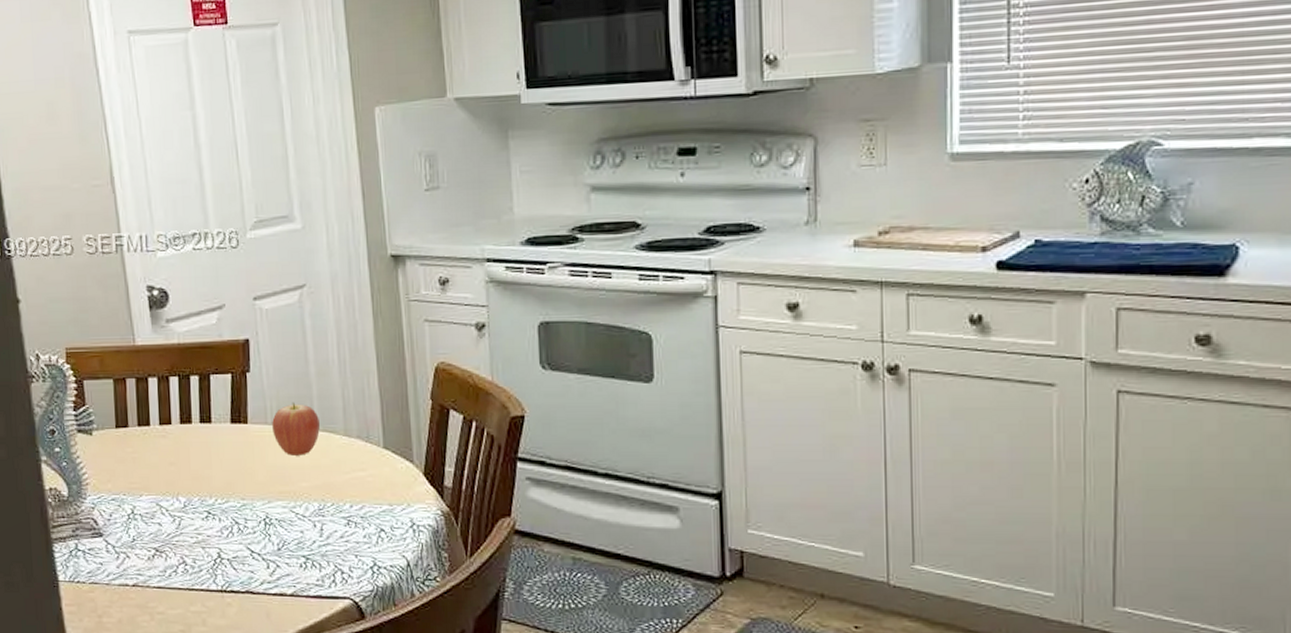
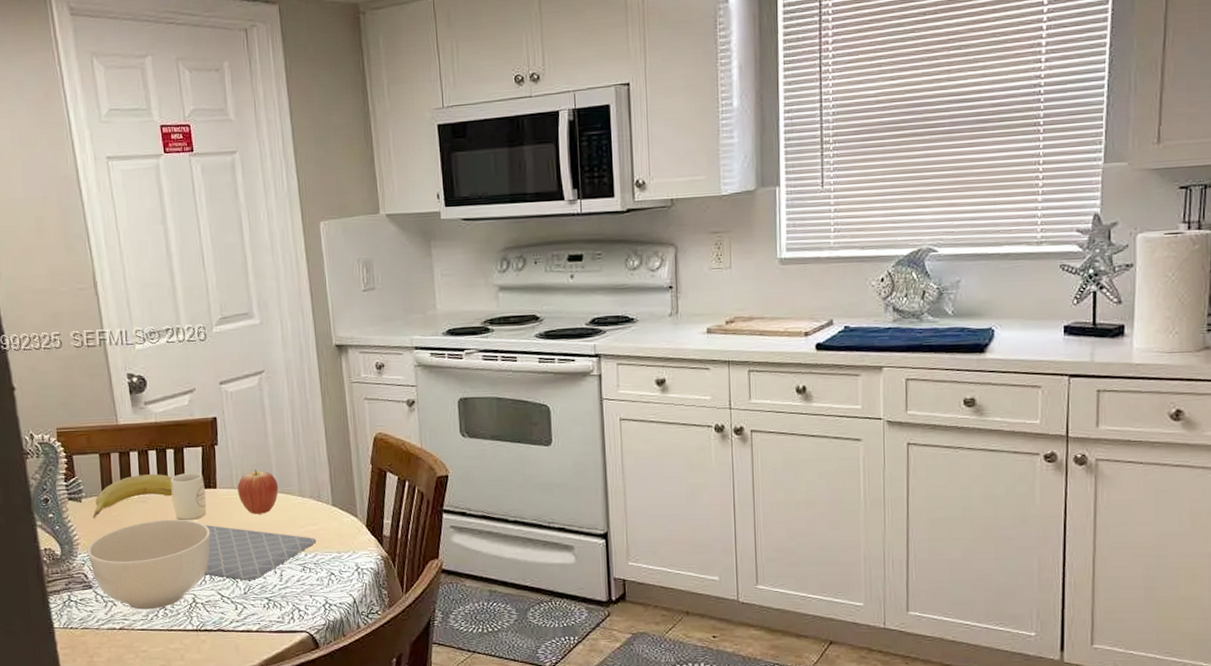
bowl: none [97,458,240,564] -> present [87,519,211,610]
fruit: none [104,405,197,454] -> present [92,474,173,518]
mug: none [194,404,236,460] -> present [170,473,207,520]
placemat: none [232,467,365,534] -> present [205,525,317,580]

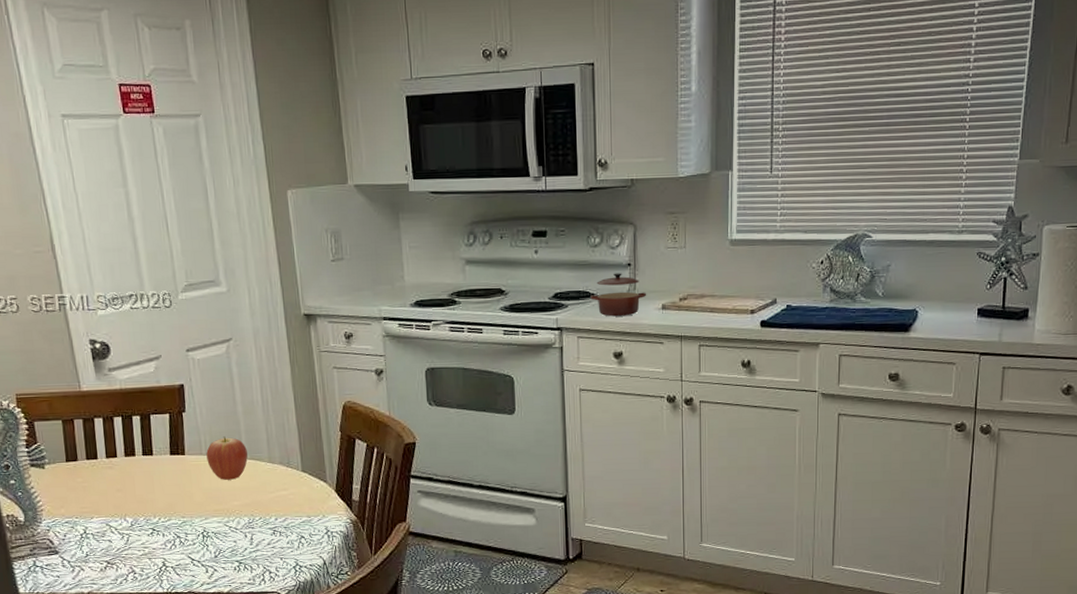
bowl: present [87,519,211,610] -> none [51,485,180,574]
fruit: present [92,474,173,518] -> none [56,440,140,484]
mug: present [170,473,207,520] -> none [137,439,175,486]
placemat: present [205,525,317,580] -> none [174,491,287,544]
saucepan: none [630,296,691,342] -> present [590,273,647,317]

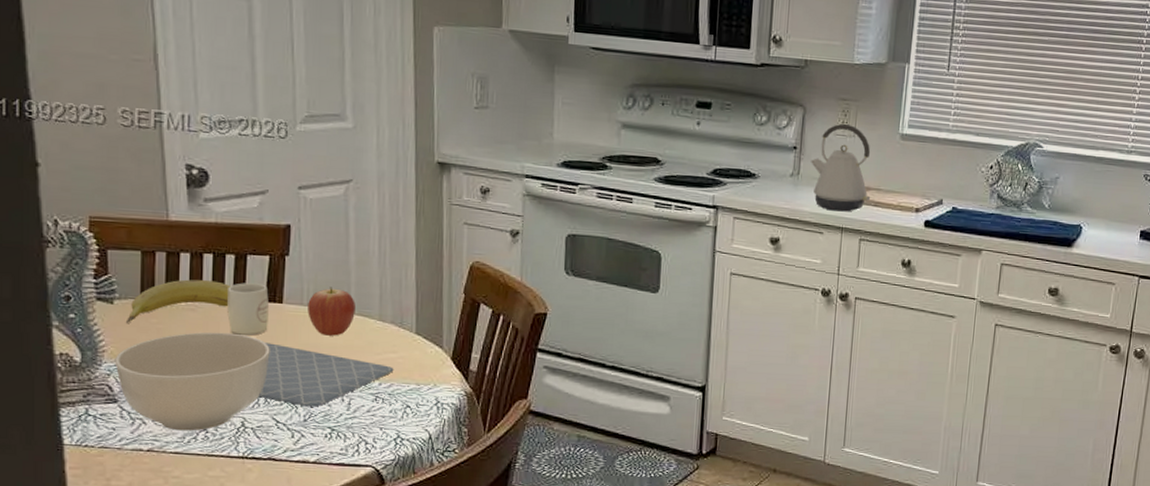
bowl: none [51,485,180,574] -> present [115,332,270,431]
fruit: none [56,440,140,484] -> present [125,279,231,323]
mug: none [137,439,175,486] -> present [227,283,270,335]
placemat: none [174,491,287,544] -> present [259,343,394,407]
saucepan: present [590,273,647,317] -> none [751,155,811,201]
kettle: none [646,236,706,321] -> present [811,123,871,212]

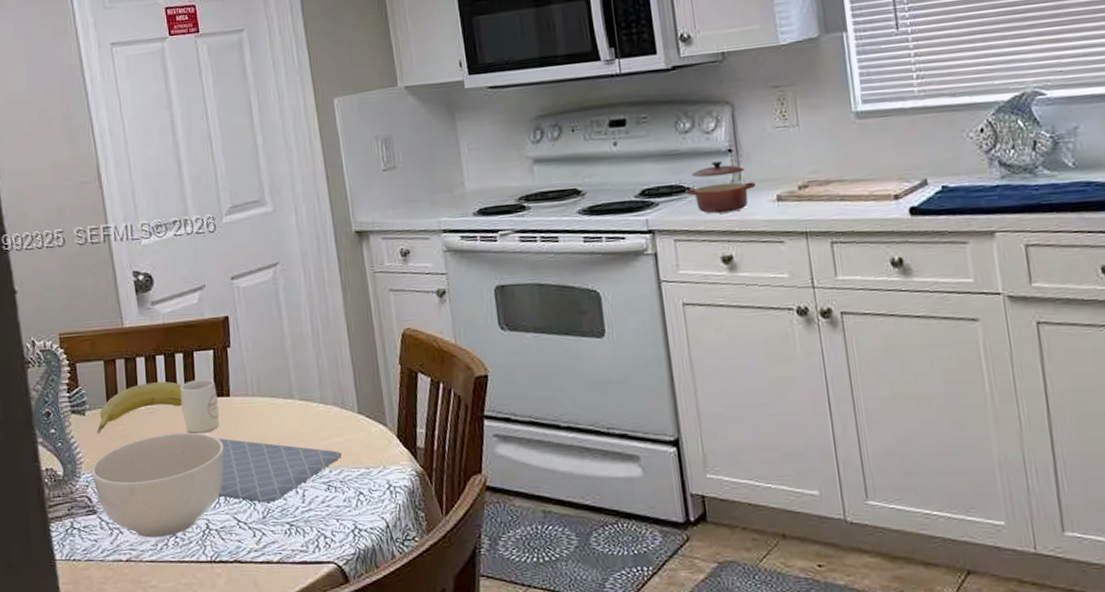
fruit: present [308,287,357,336] -> none [253,374,298,425]
saucepan: none [751,155,811,201] -> present [685,161,756,214]
kettle: present [811,123,871,212] -> none [752,112,834,215]

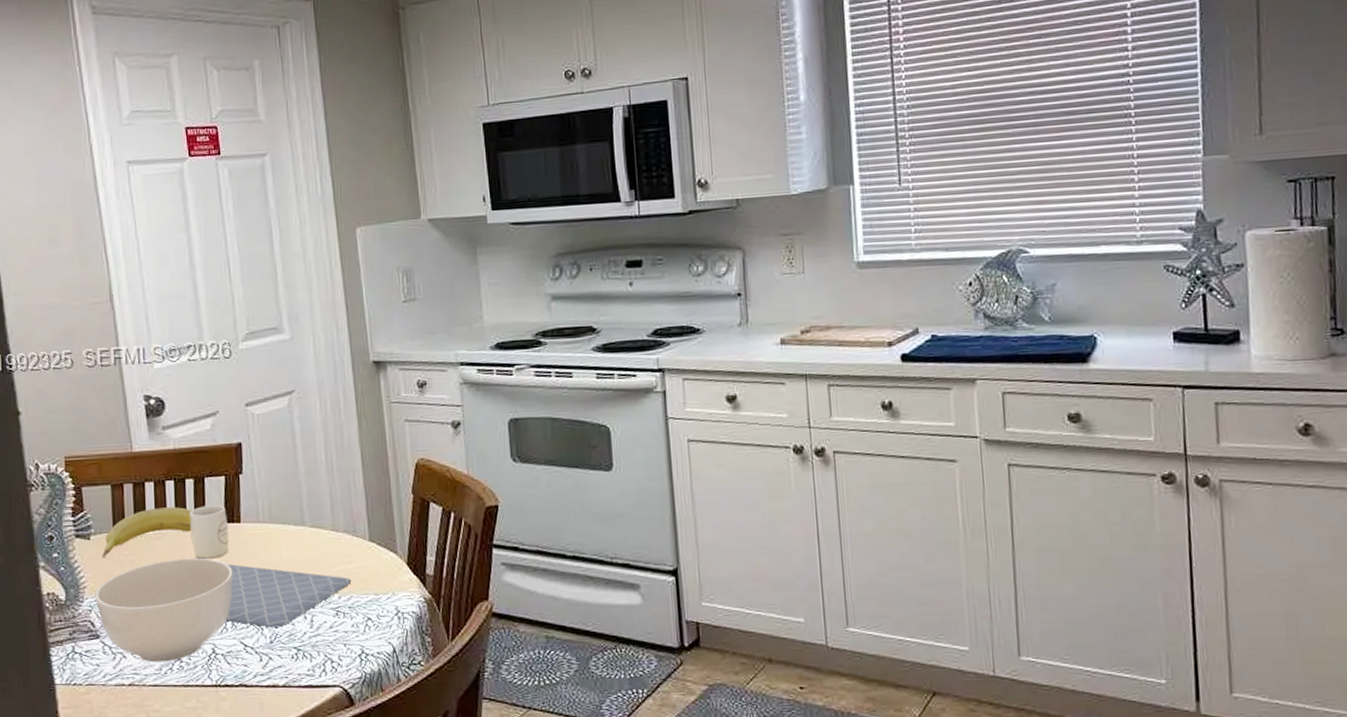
saucepan: present [685,161,756,214] -> none [695,304,762,355]

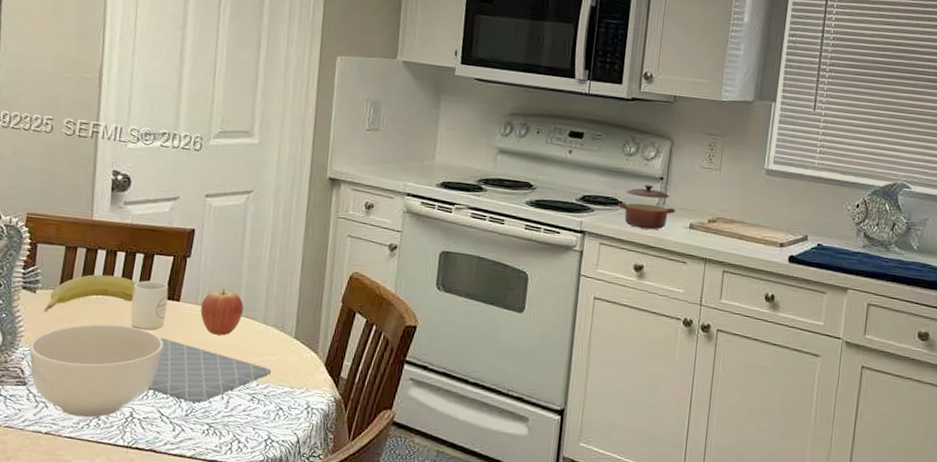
fruit: none [264,501,310,552] -> present [200,288,244,336]
saucepan: none [695,304,762,355] -> present [618,184,676,230]

